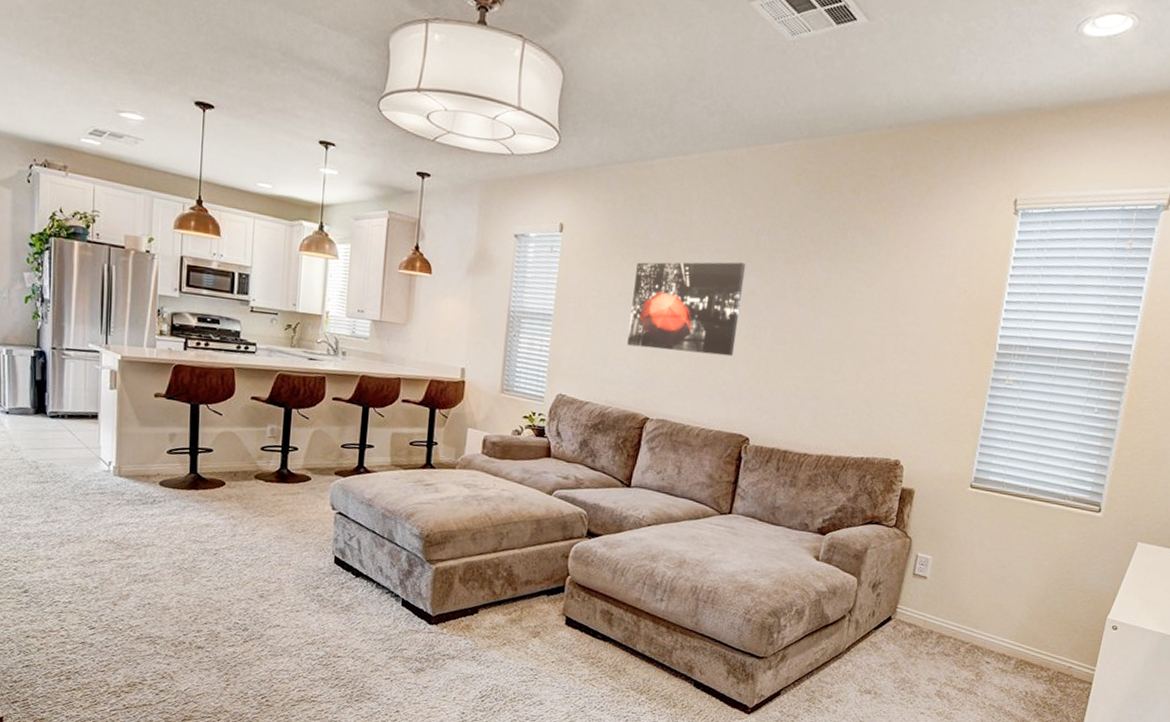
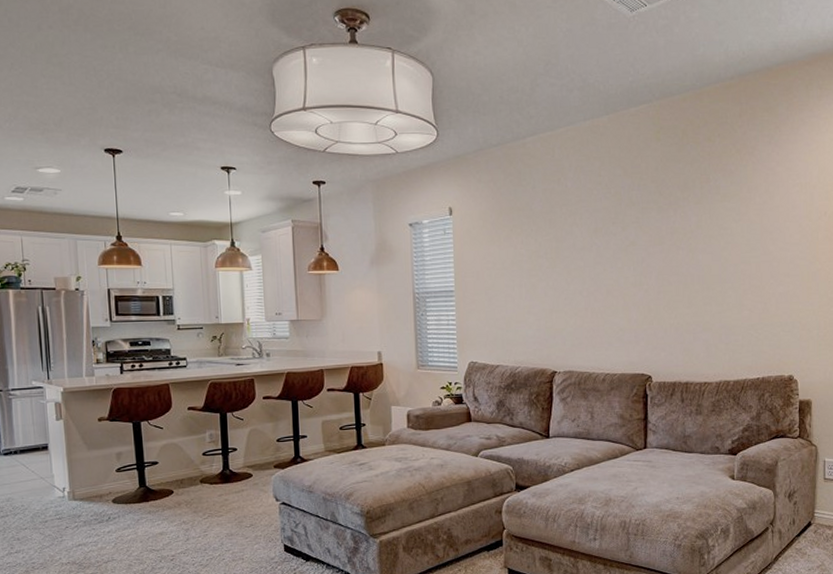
wall art: present [627,262,746,357] -> none [524,218,625,308]

